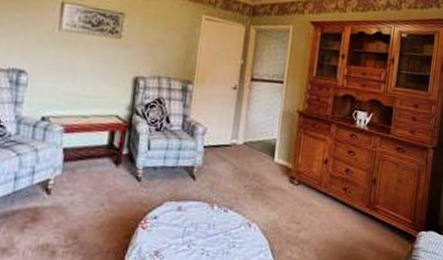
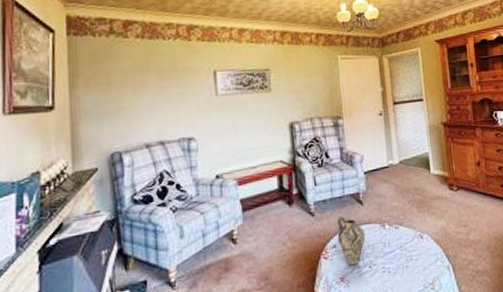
ceramic jug: none [160,187,191,240] -> present [337,216,366,265]

